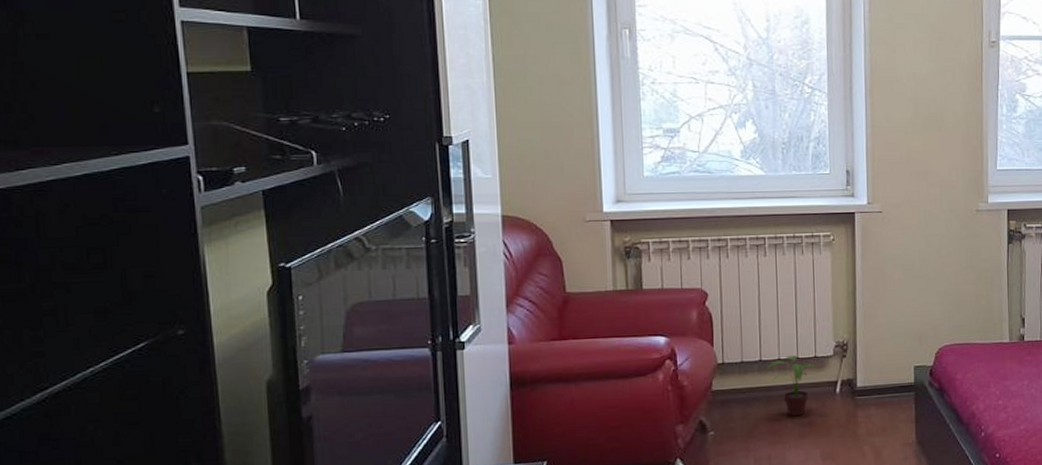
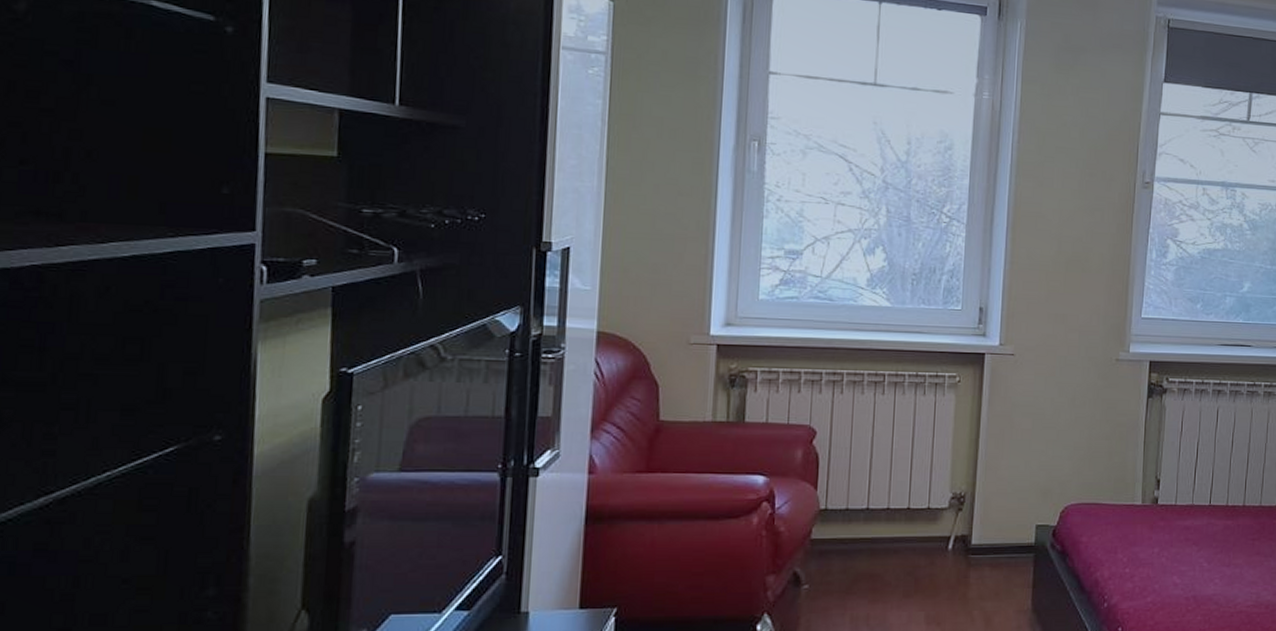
potted plant: present [765,355,819,417] -> none [872,505,932,574]

